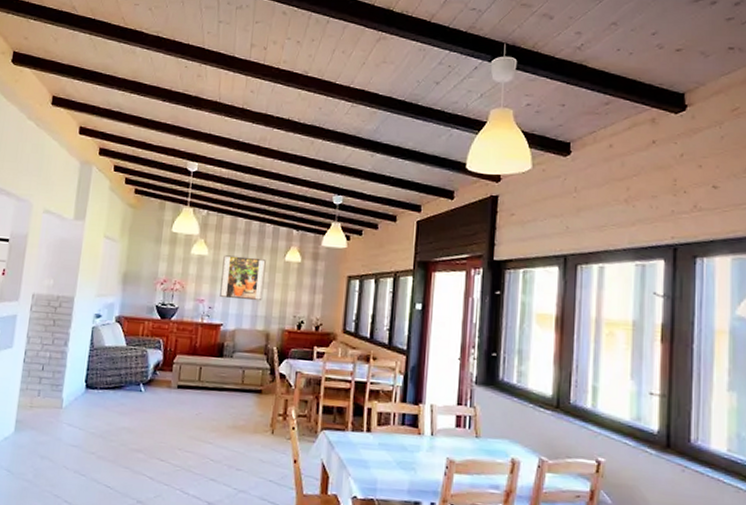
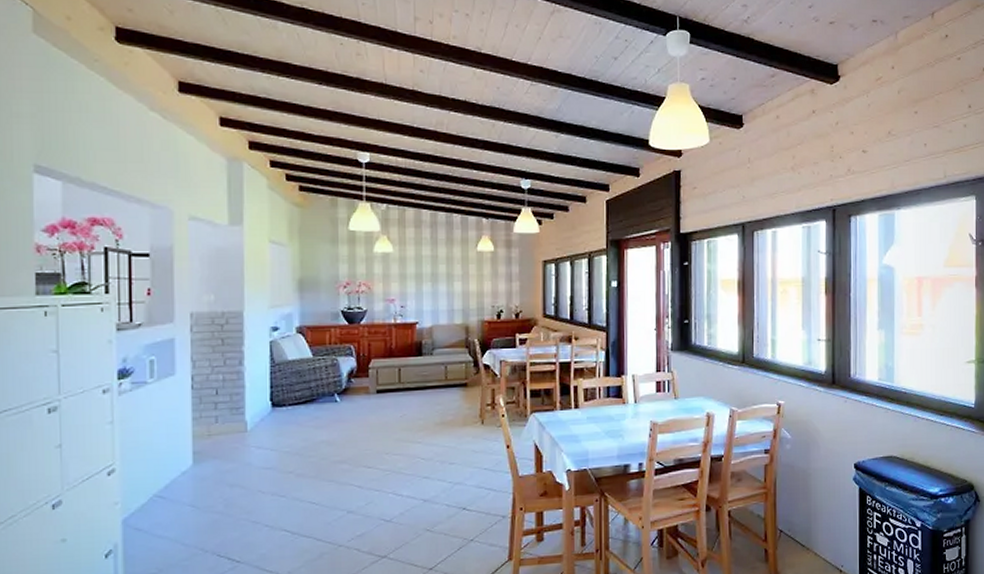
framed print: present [220,255,266,302] -> none [411,250,458,295]

